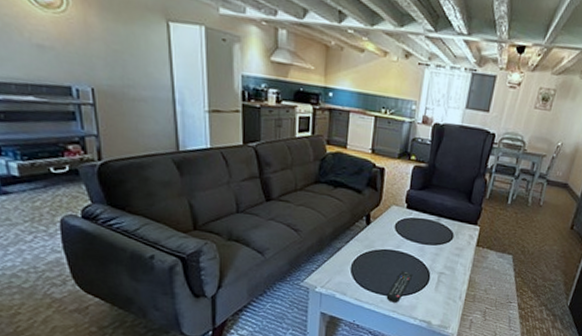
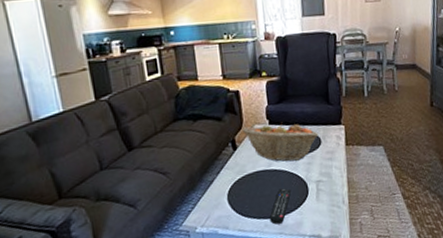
fruit basket: none [379,205,453,249] -> present [242,122,319,162]

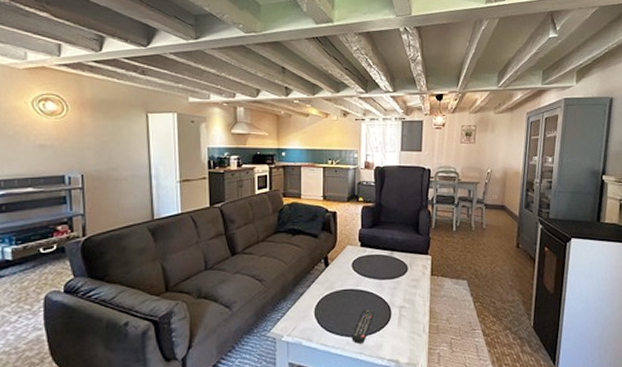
fruit basket: present [242,122,319,162] -> none [335,246,406,284]

